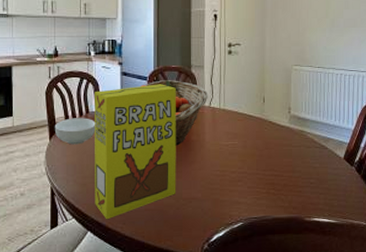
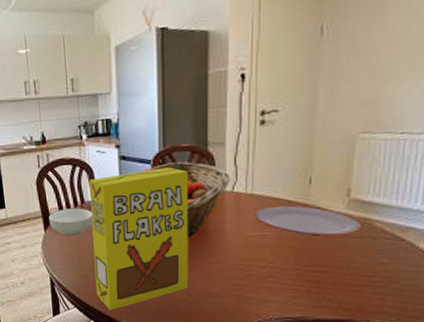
plate: none [226,119,300,146] -> present [254,205,362,237]

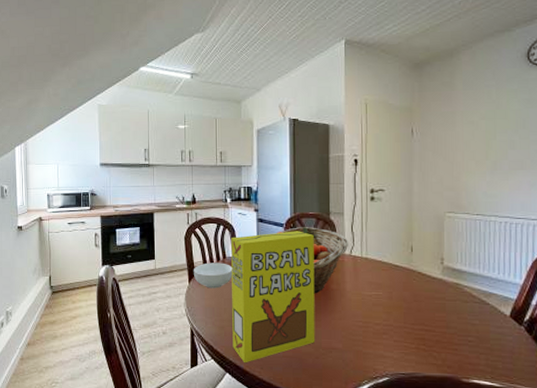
plate: present [254,205,362,237] -> none [369,269,455,299]

